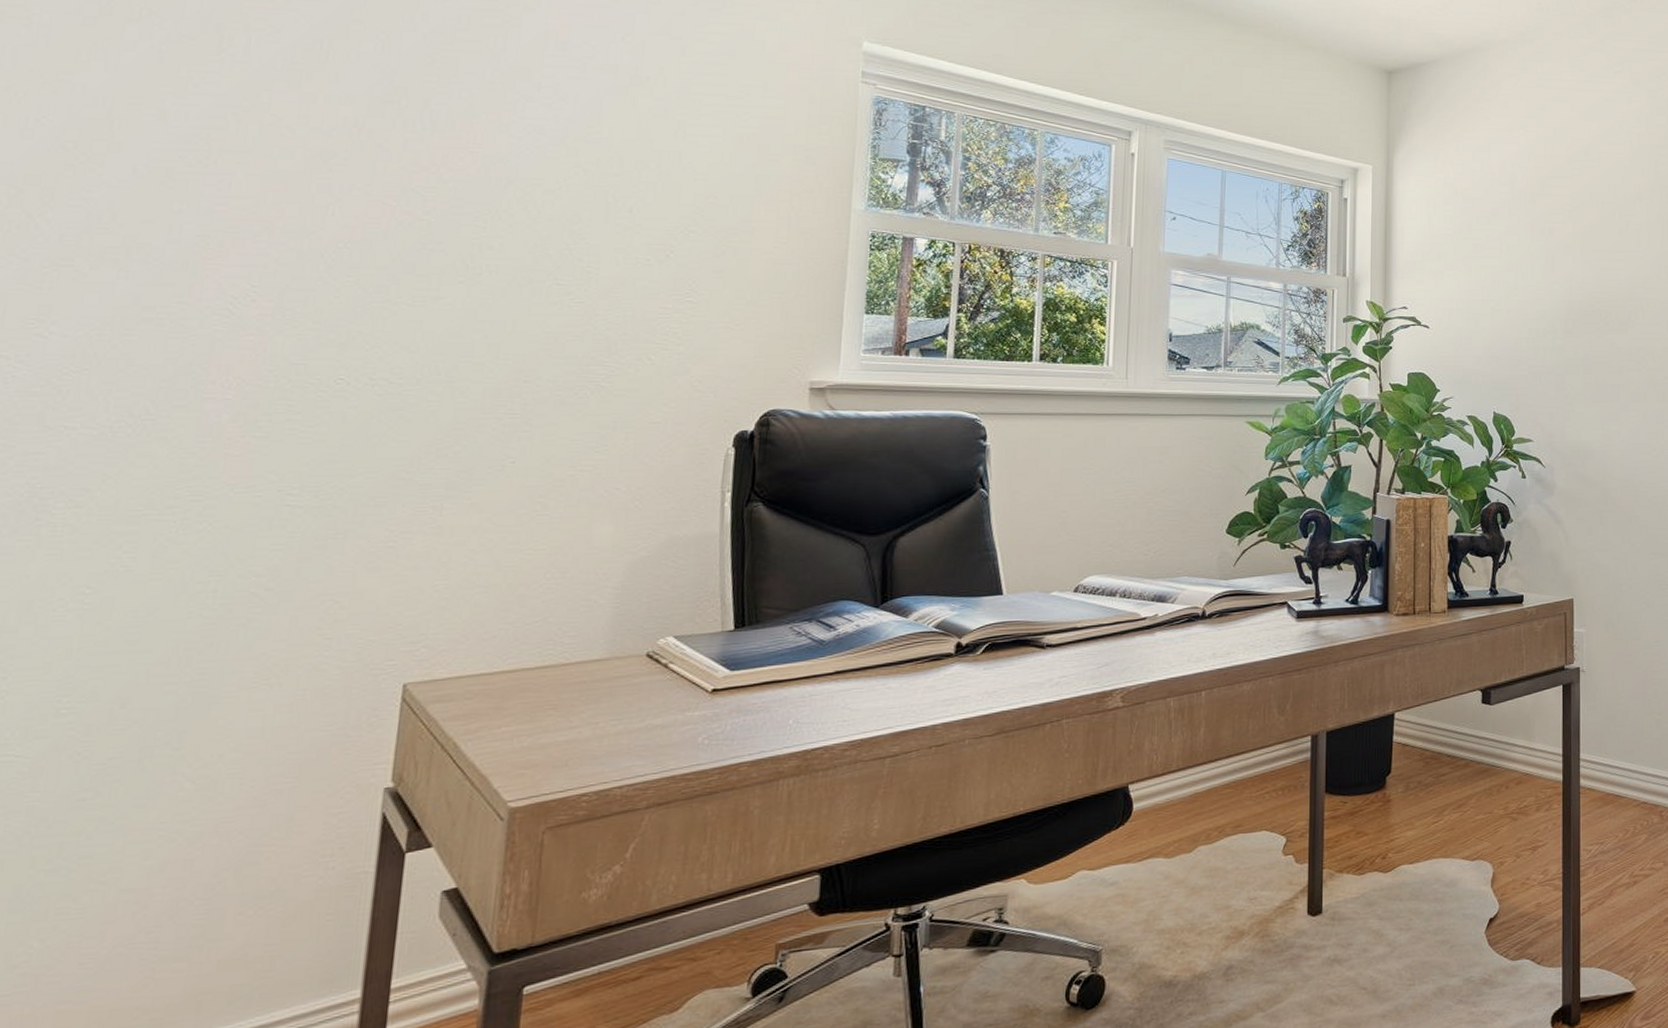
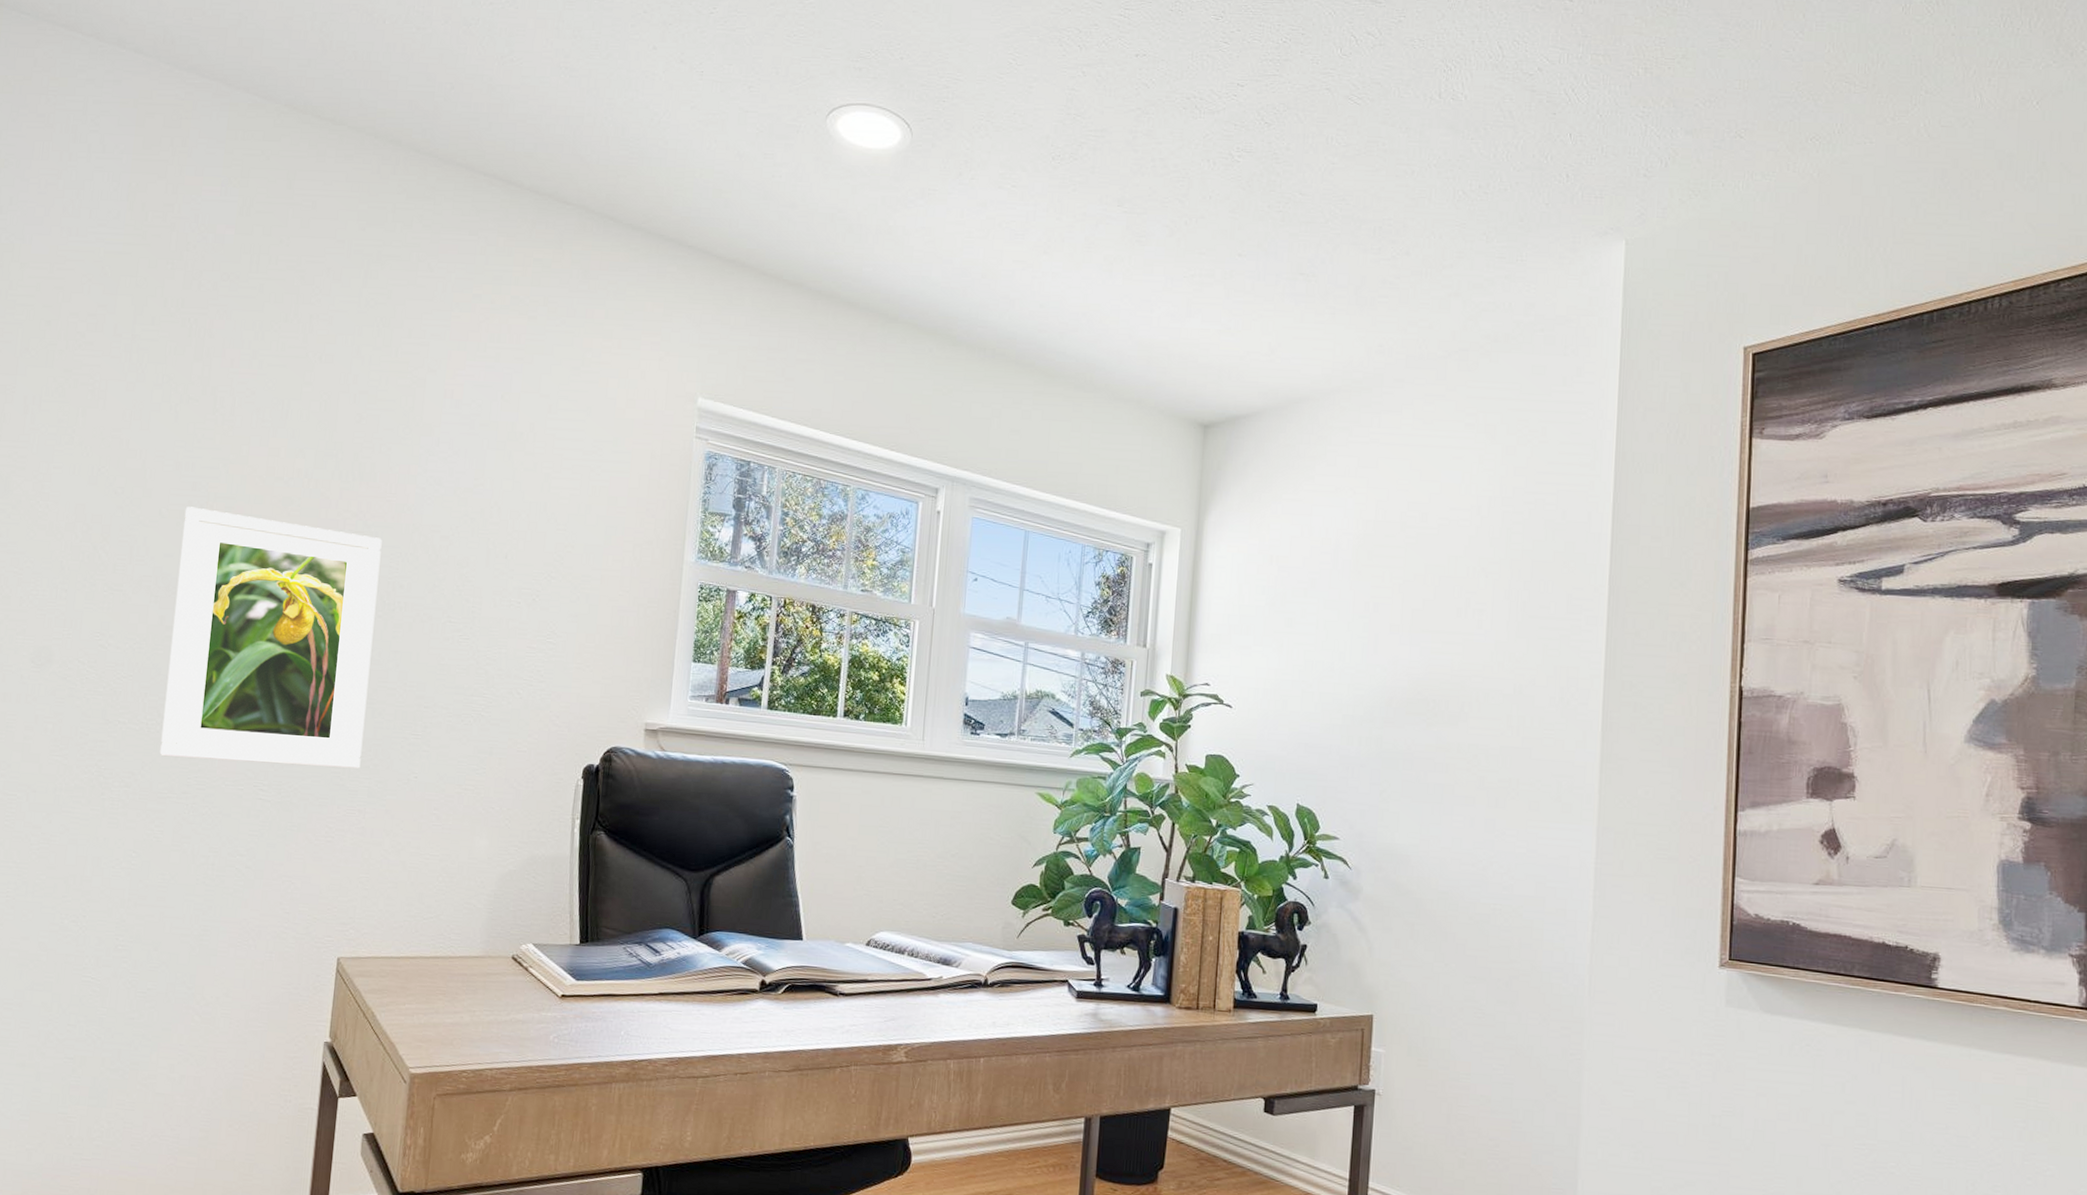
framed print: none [131,163,464,466] -> present [159,506,382,769]

